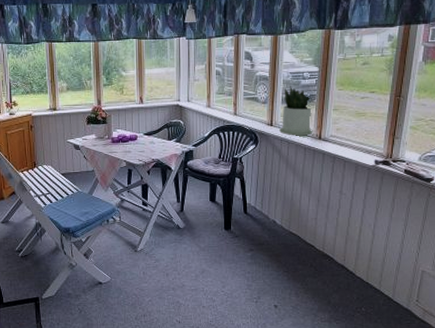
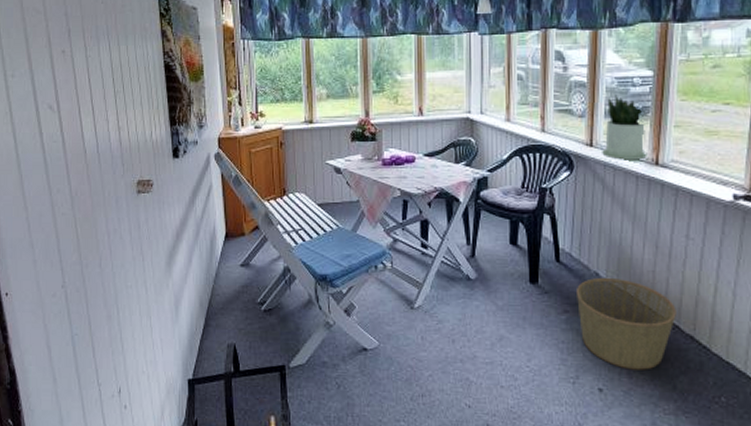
basket: none [259,224,332,291] -> present [577,277,676,370]

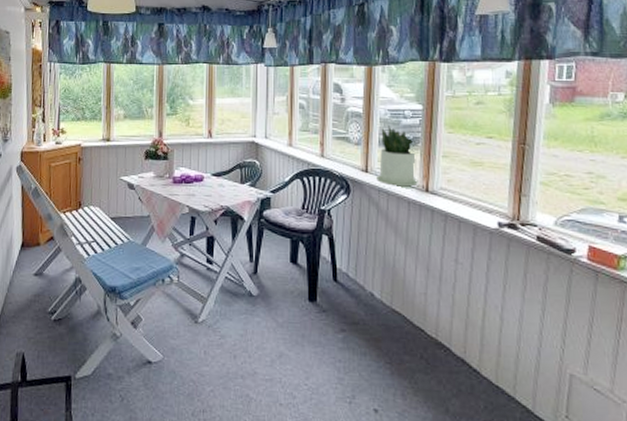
basket: present [577,277,676,370] -> none [353,297,448,392]

